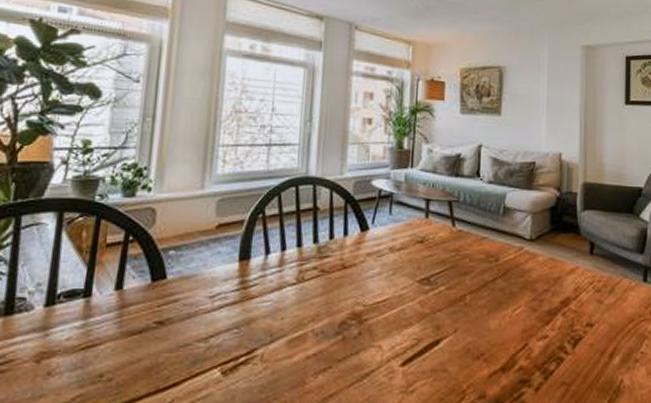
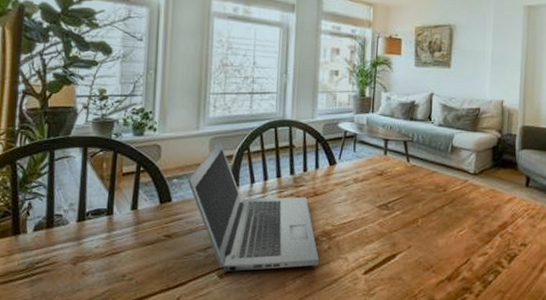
laptop: none [187,202,348,366] -> present [187,141,320,271]

